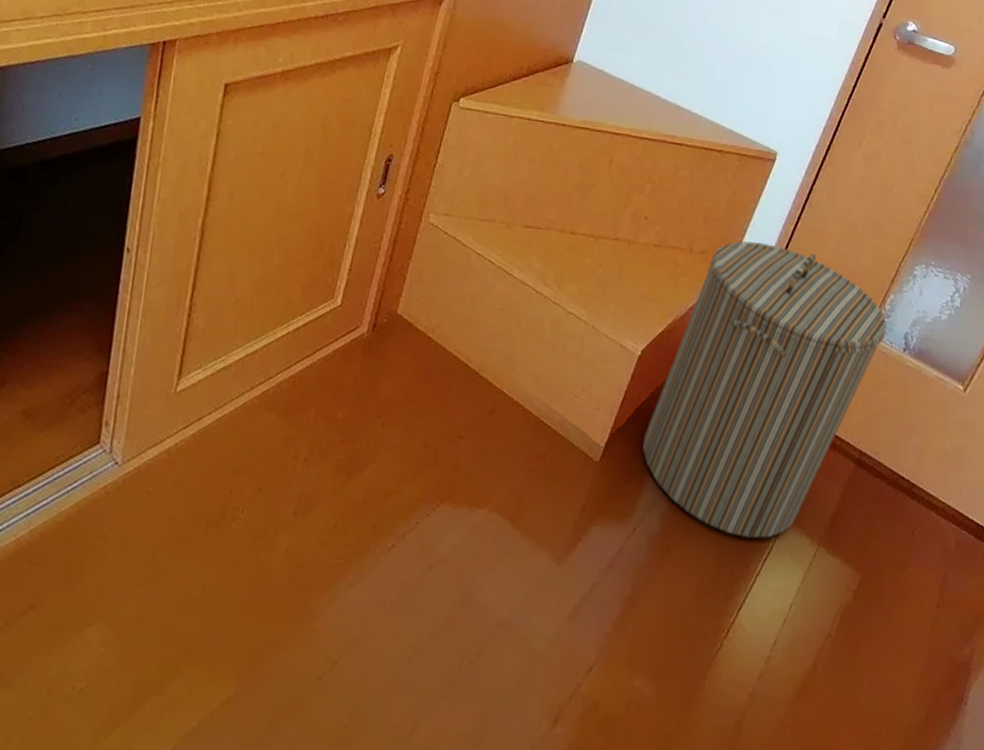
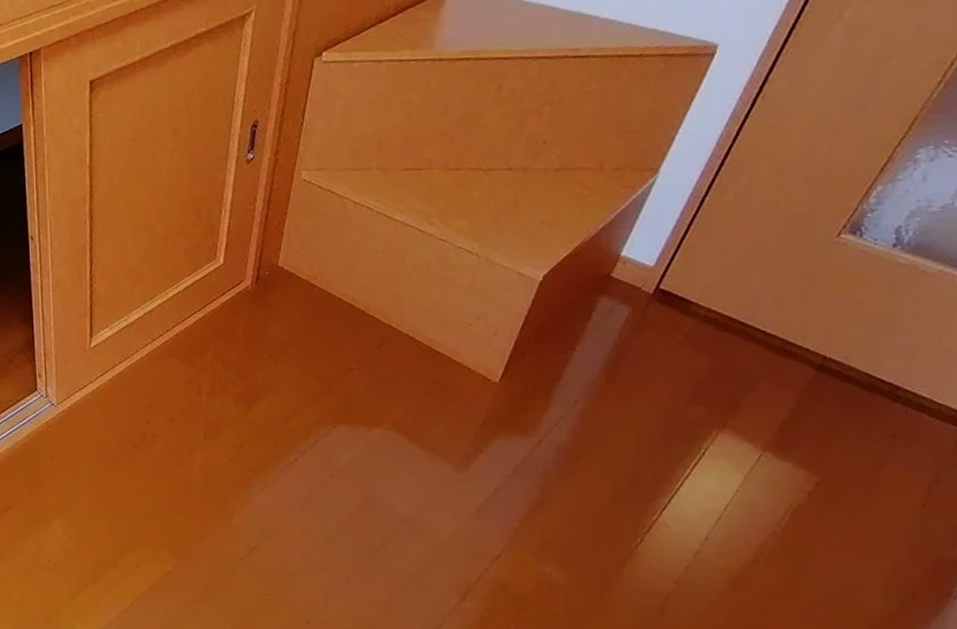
laundry hamper: present [643,241,886,538] -> none [548,149,869,445]

